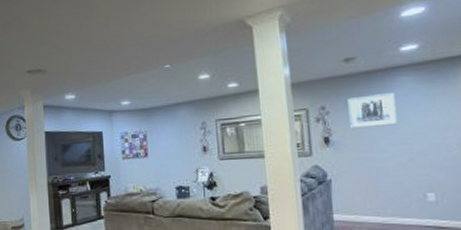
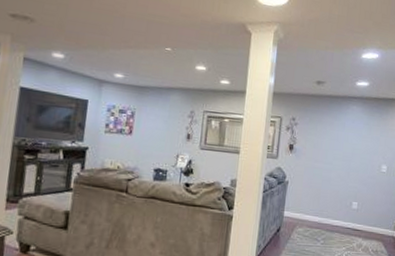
wall art: present [347,93,399,130] -> none [310,114,347,144]

